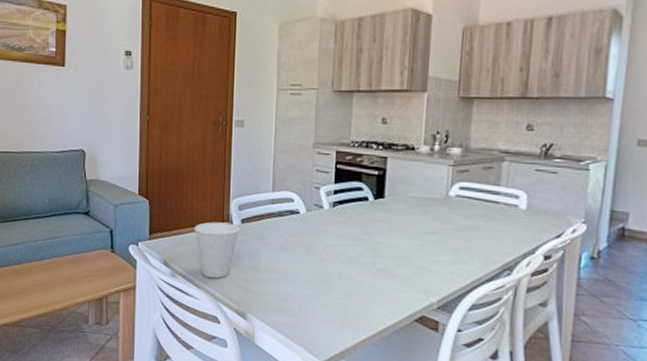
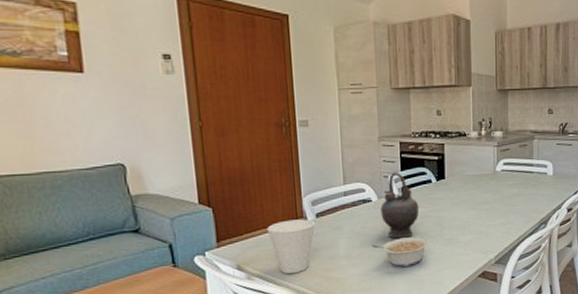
legume: none [295,259,358,293] -> present [372,237,428,267]
teapot: none [308,183,351,260] -> present [381,171,419,238]

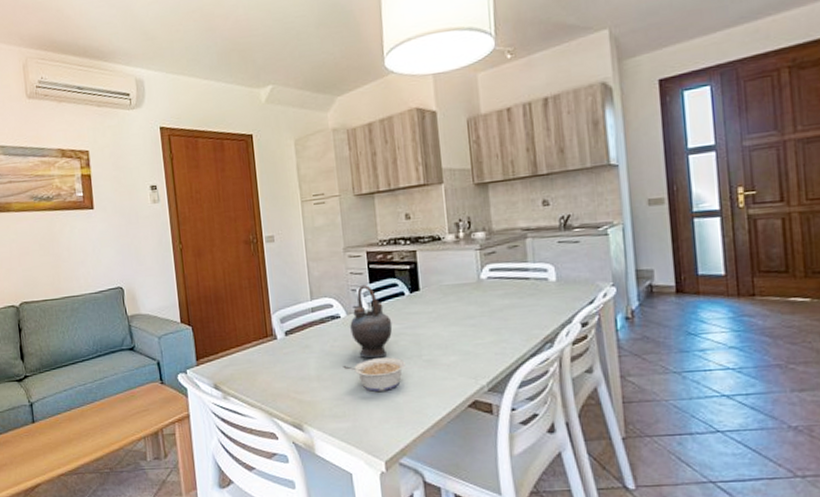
cup: present [267,219,316,274] -> none [240,337,285,395]

